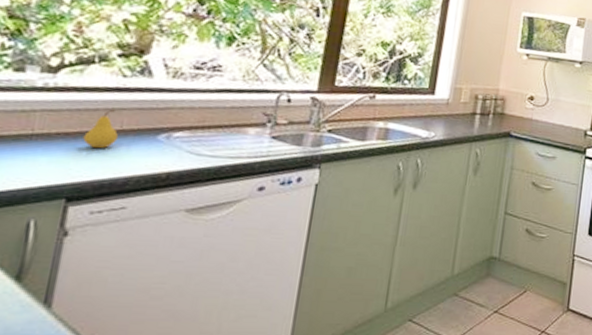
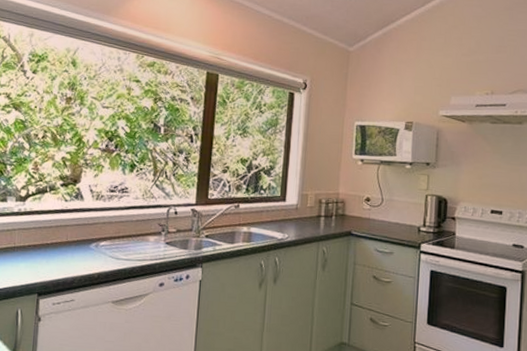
fruit: present [83,109,119,148] -> none [44,226,66,255]

